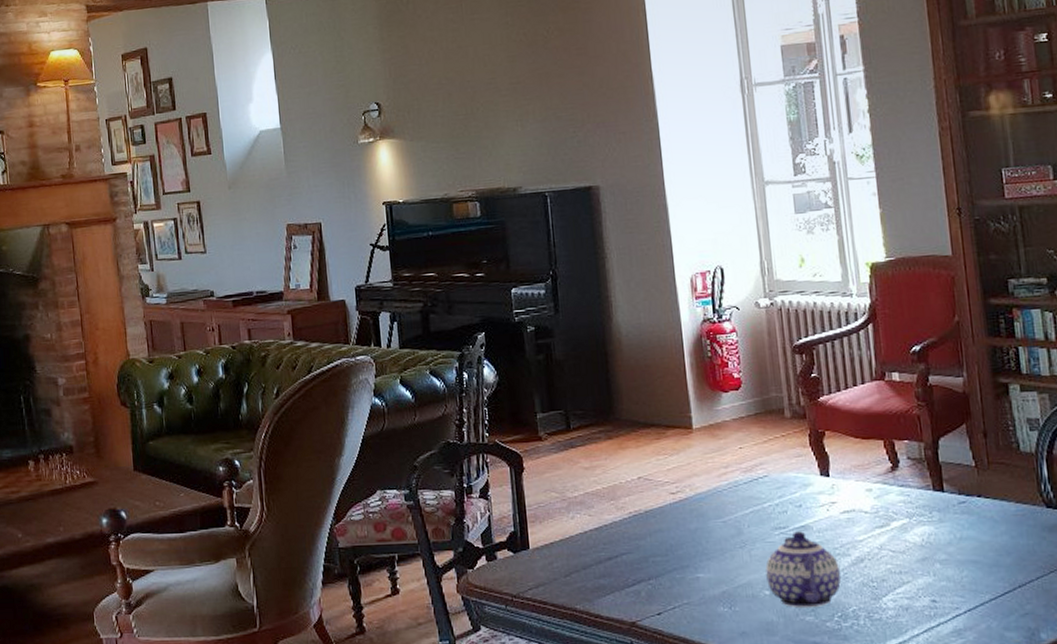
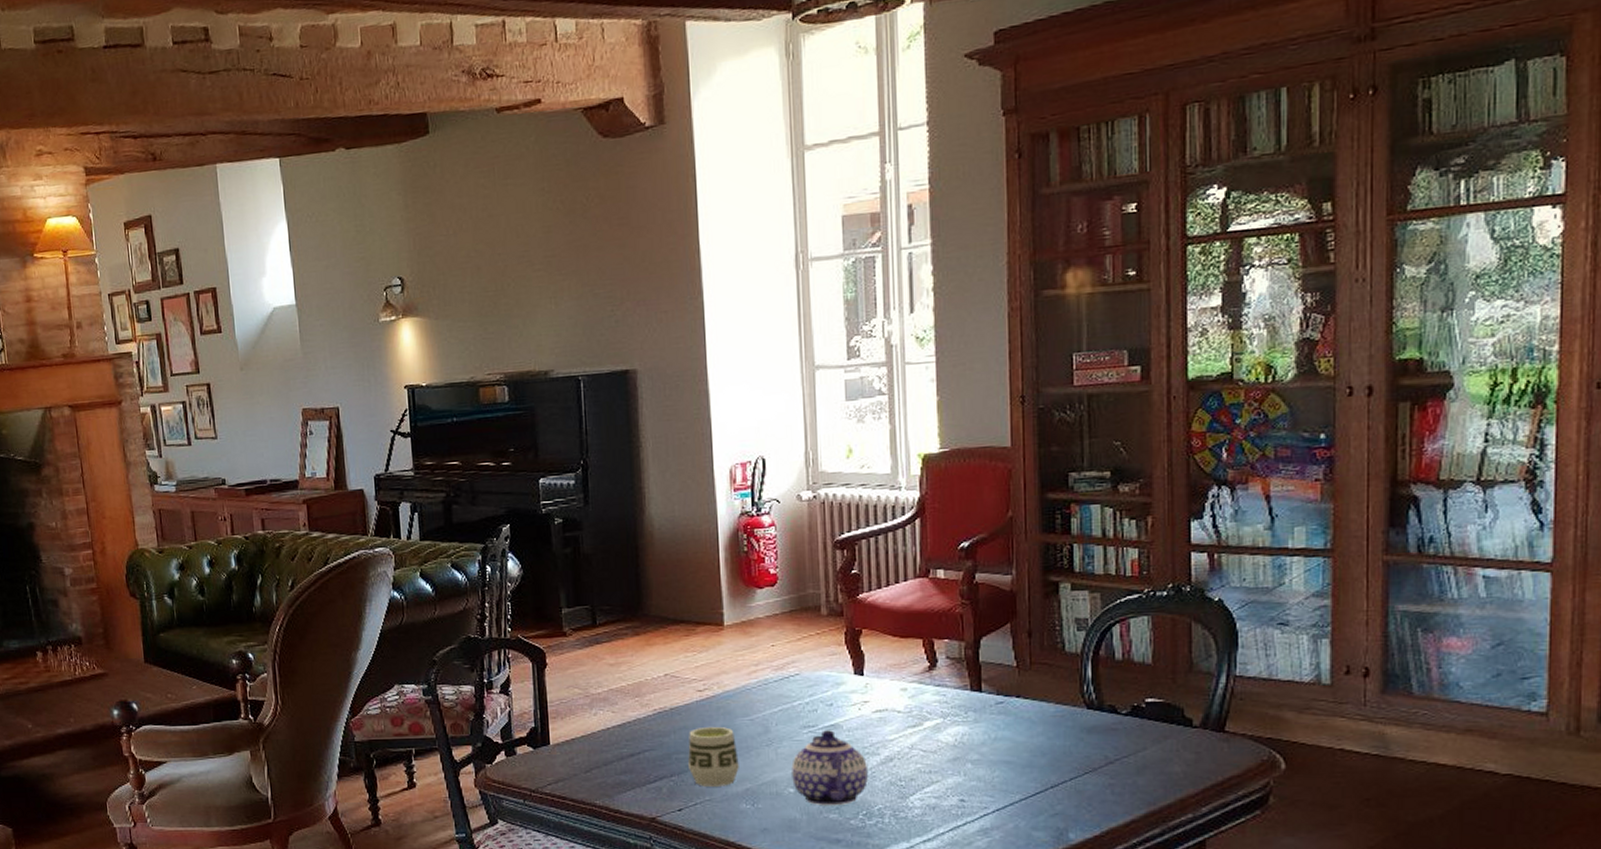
cup: none [664,528,715,590] -> present [688,726,739,787]

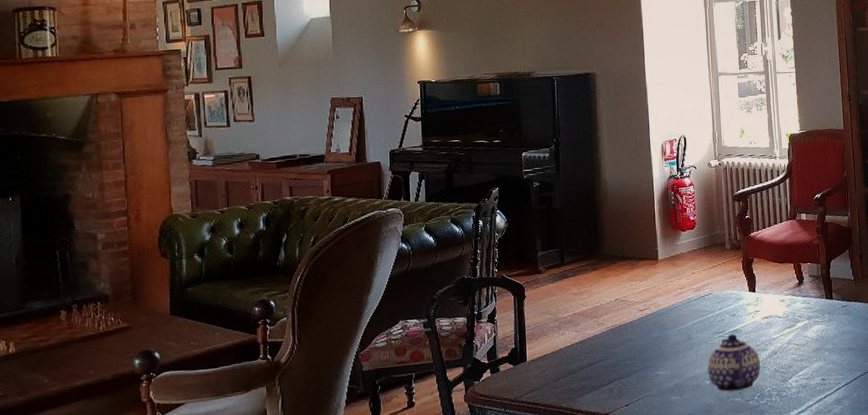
cup: present [688,726,739,787] -> none [632,337,670,385]

